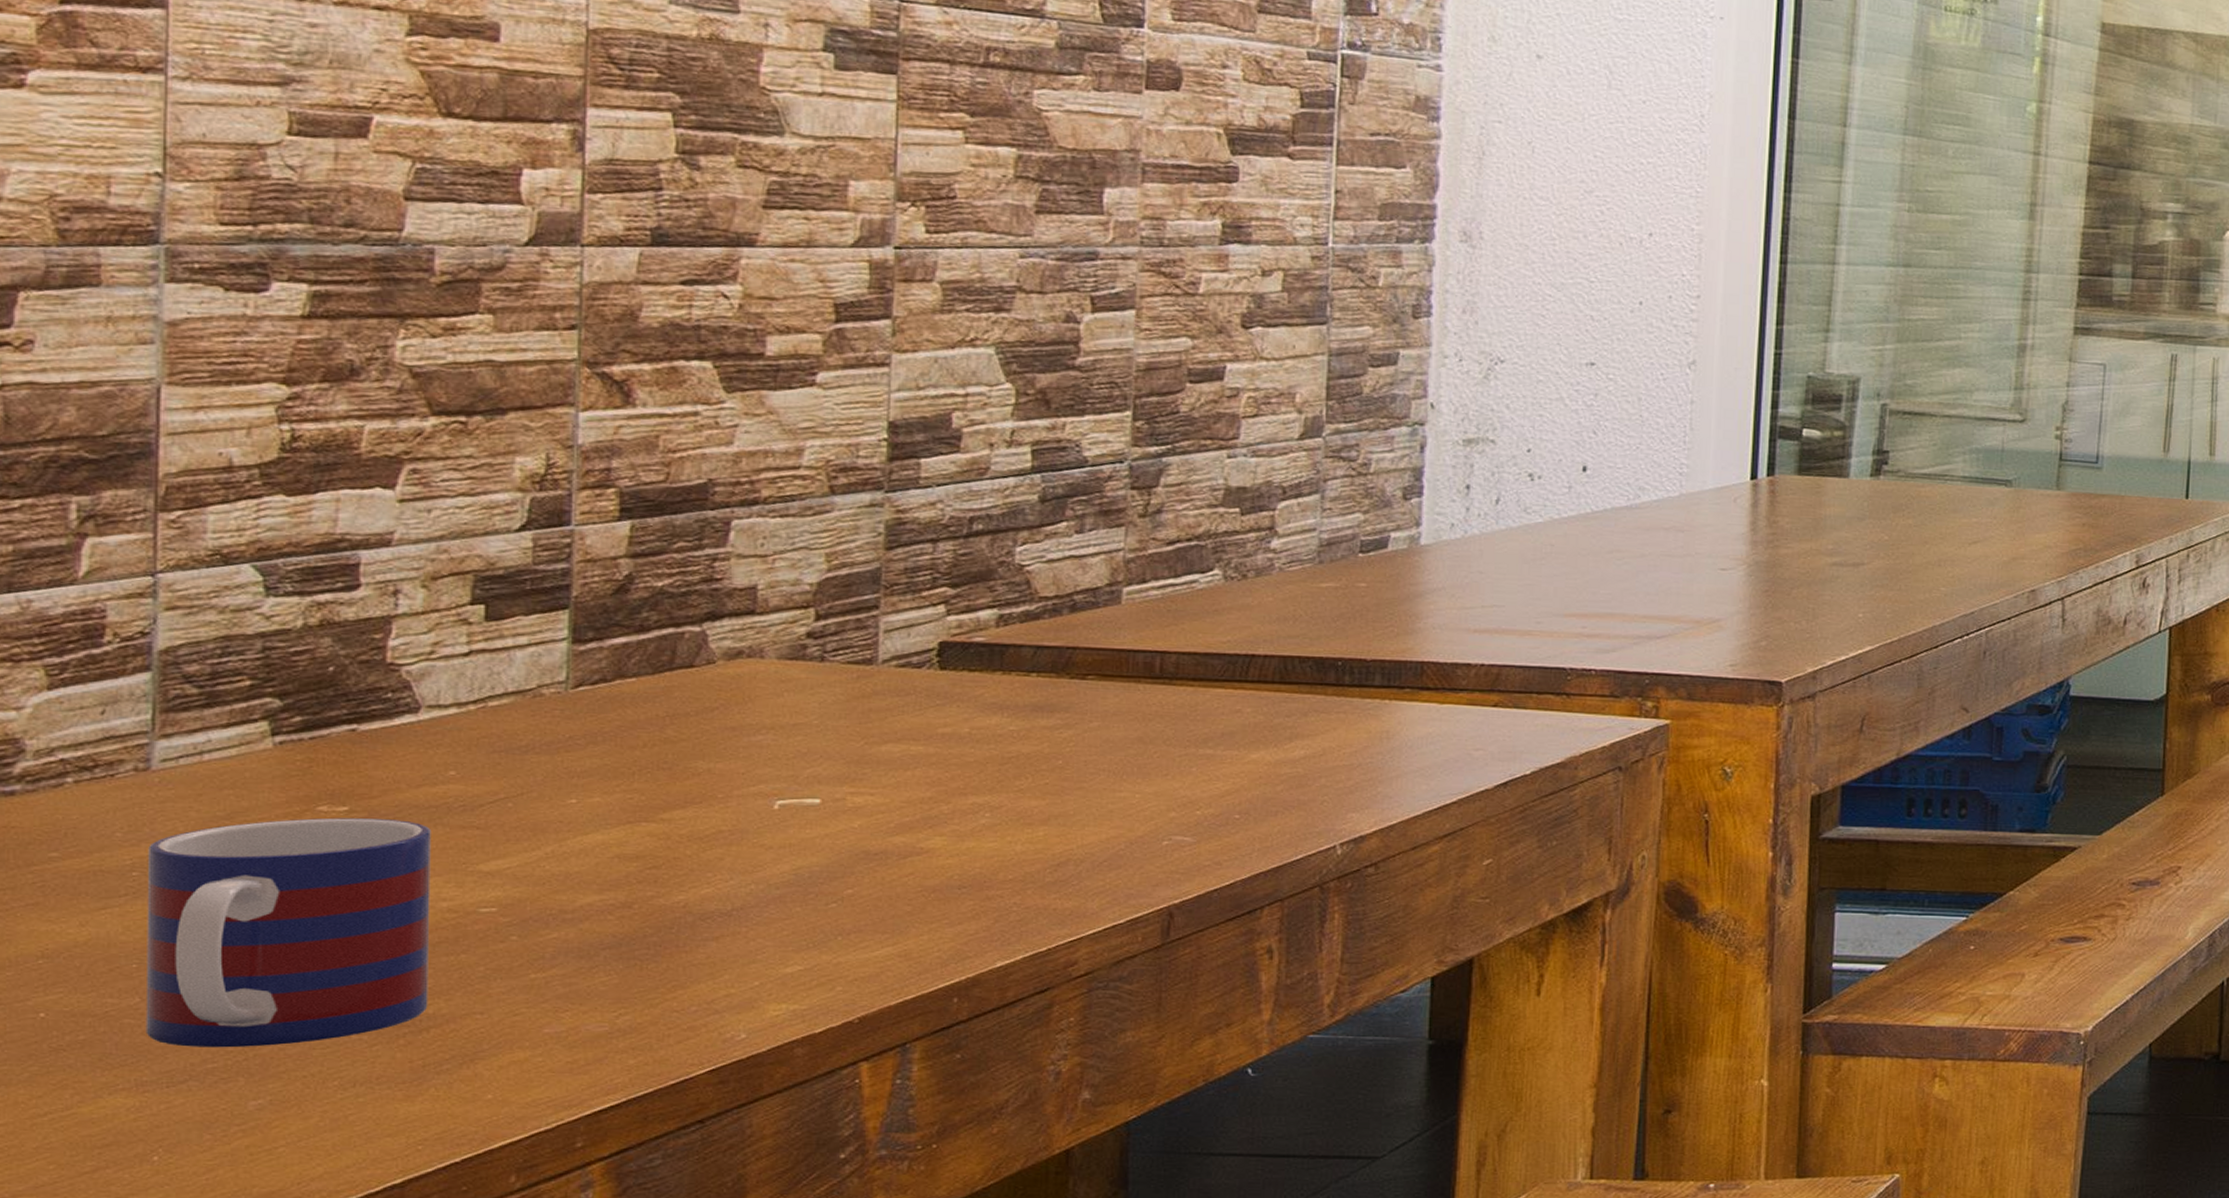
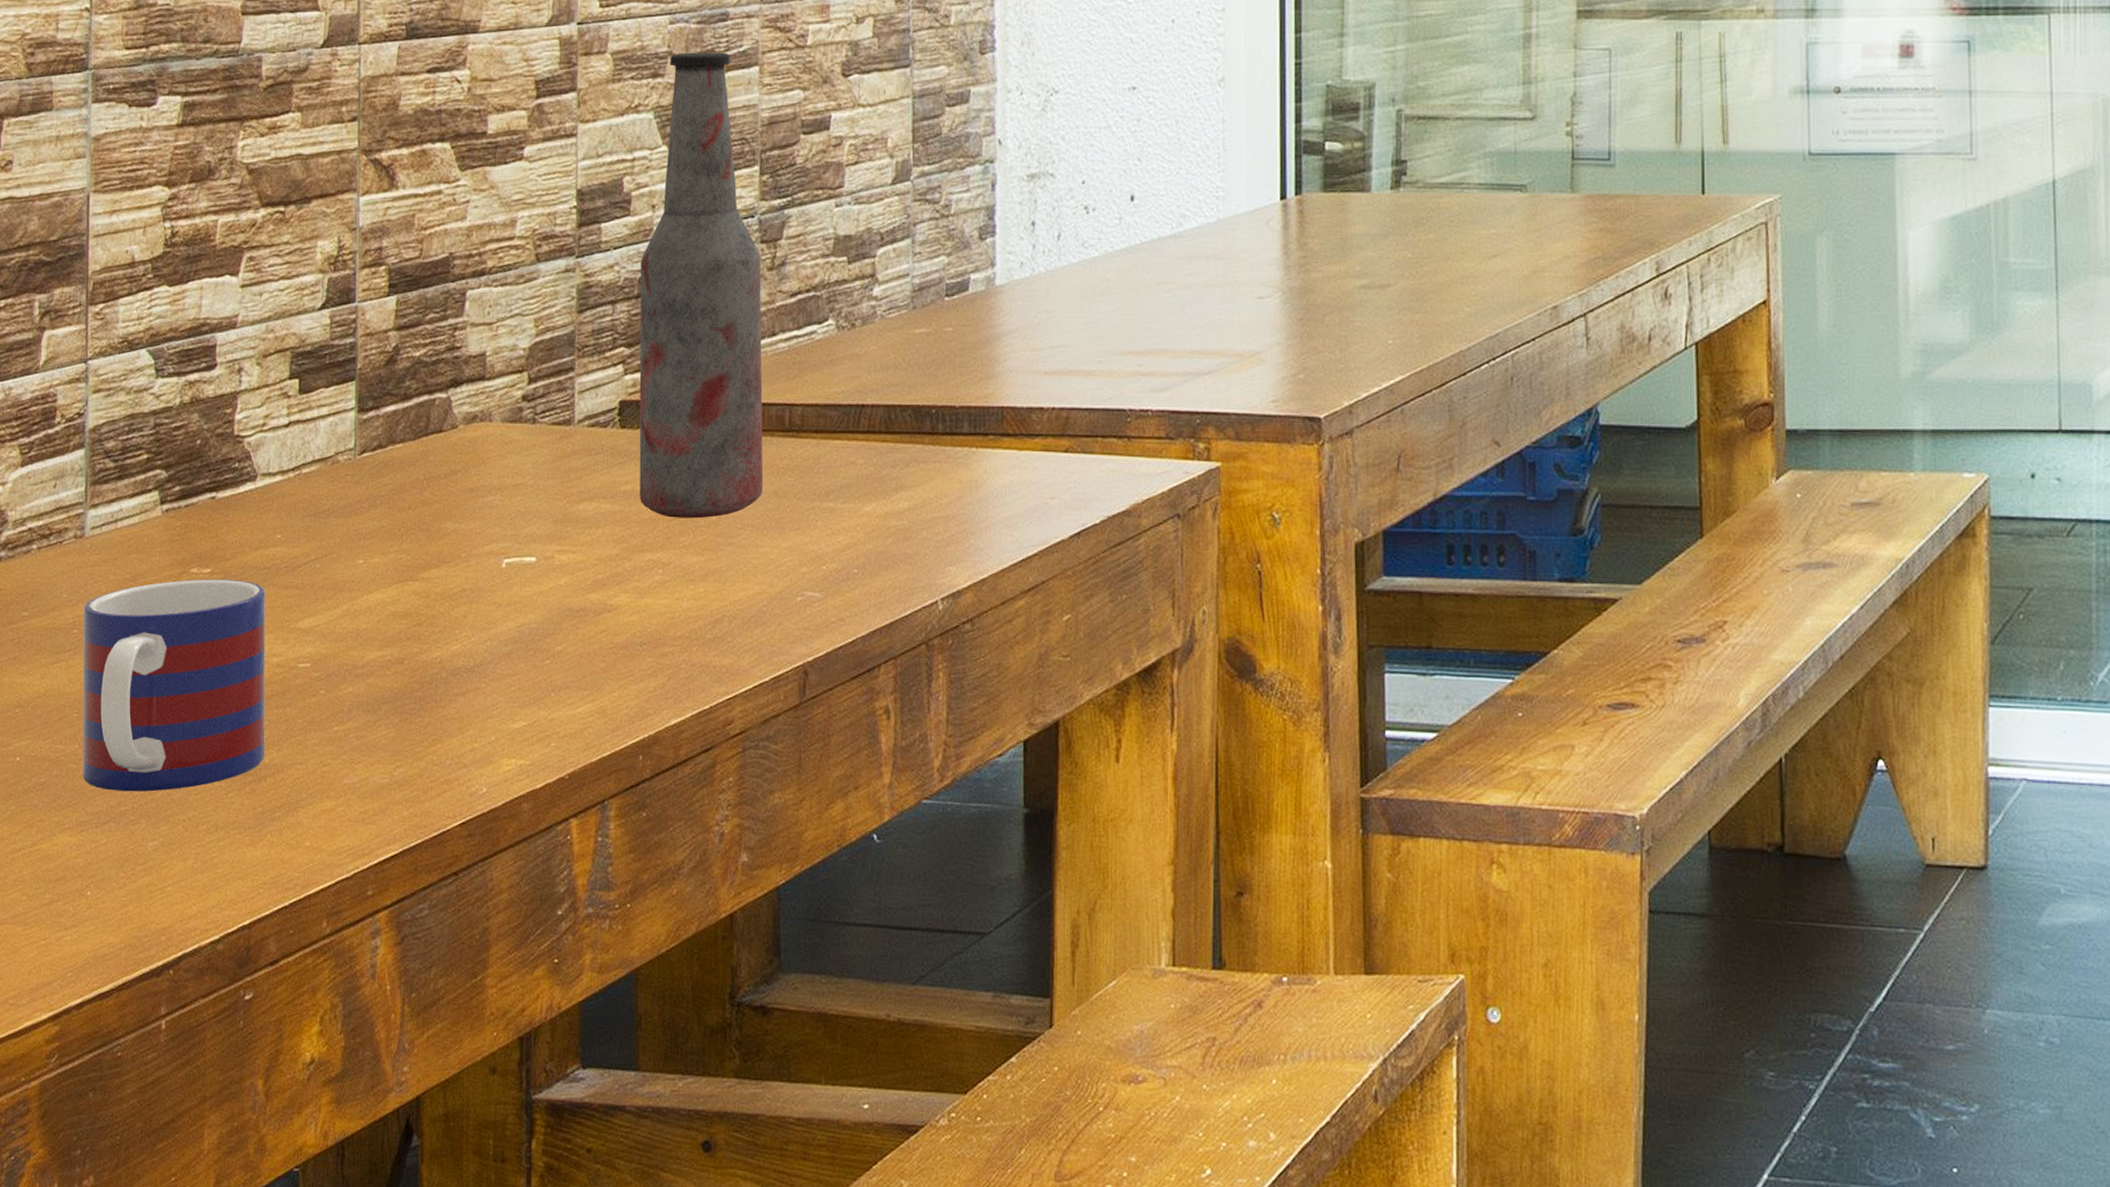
bottle: none [963,289,1130,763] -> present [639,52,764,519]

